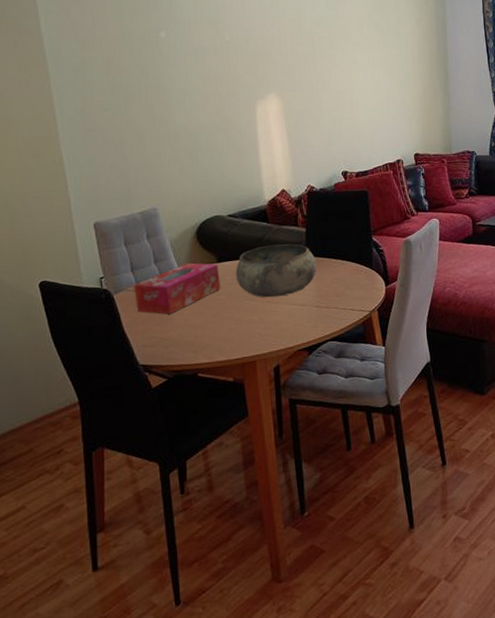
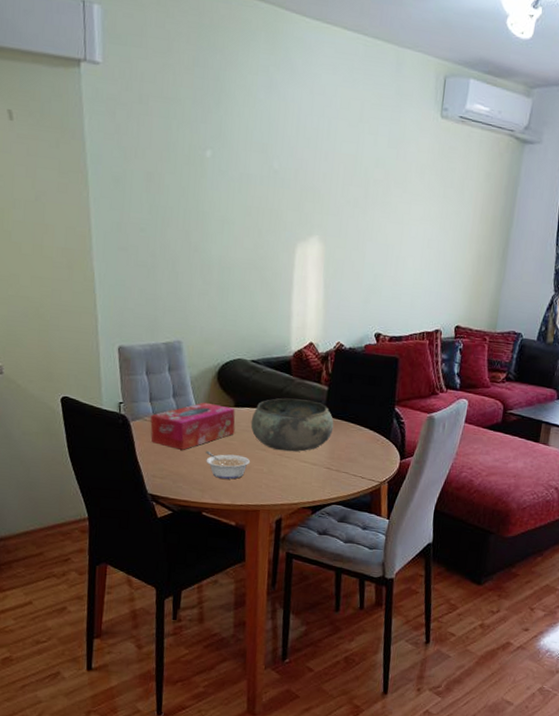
legume: none [193,309,239,336] -> present [205,451,250,480]

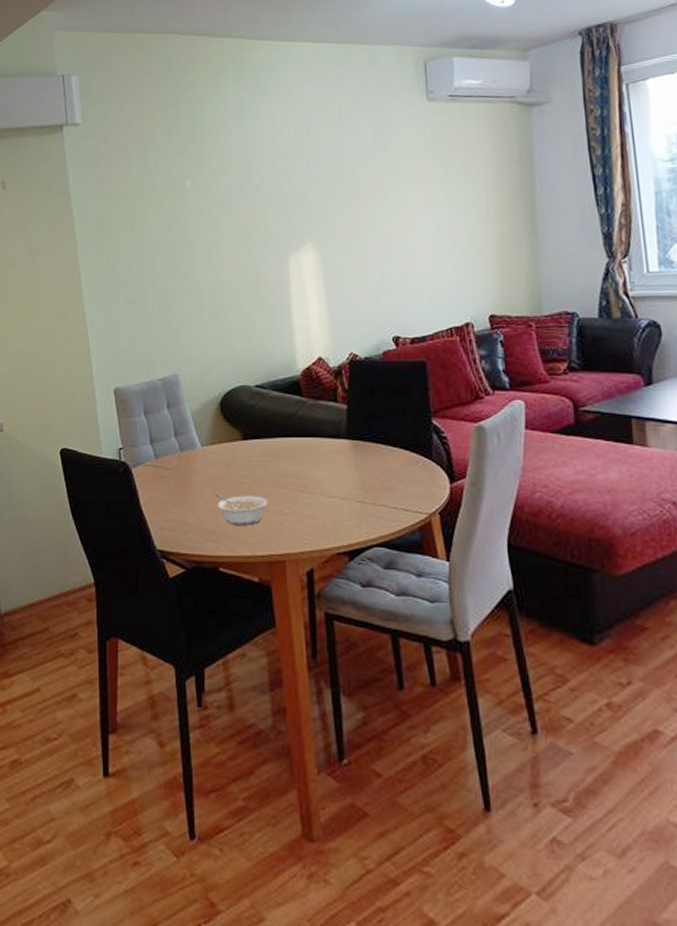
tissue box: present [150,402,236,450] -> none [153,438,246,495]
bowl: present [250,398,334,452] -> none [263,423,361,486]

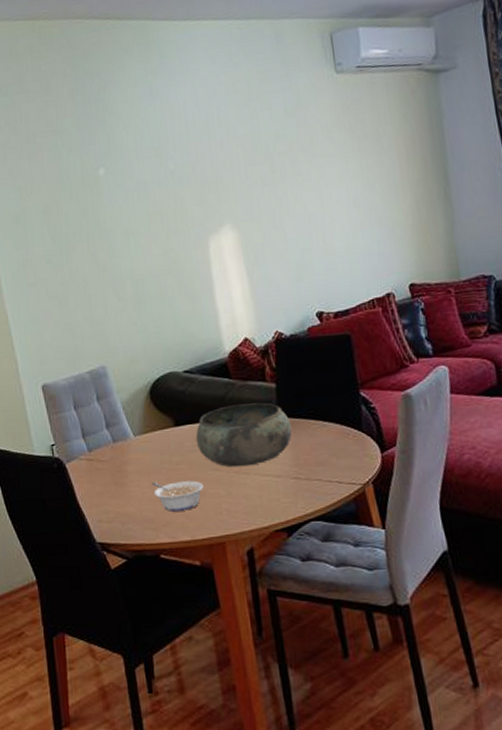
bowl: none [263,423,361,486] -> present [195,402,292,467]

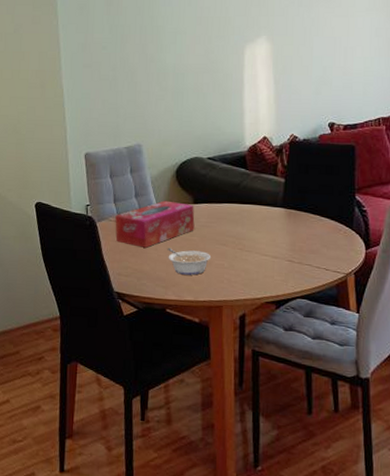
tissue box: none [86,427,180,486] -> present [115,200,195,248]
bowl: present [195,402,292,467] -> none [209,192,293,246]

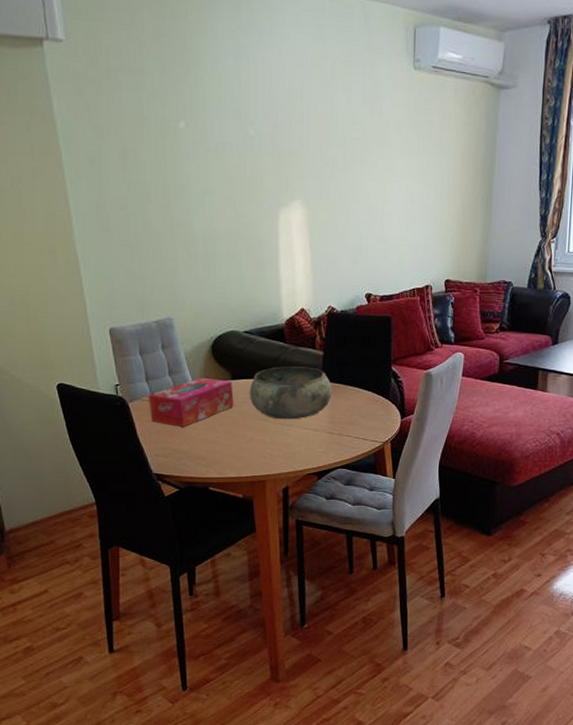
legume: present [167,248,210,275] -> none [206,426,251,452]
bowl: none [209,192,293,246] -> present [249,366,332,420]

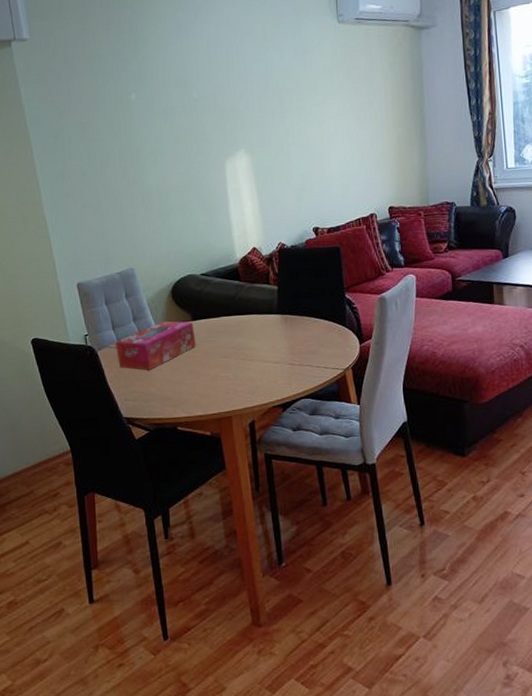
bowl: present [249,366,332,420] -> none [209,302,290,355]

